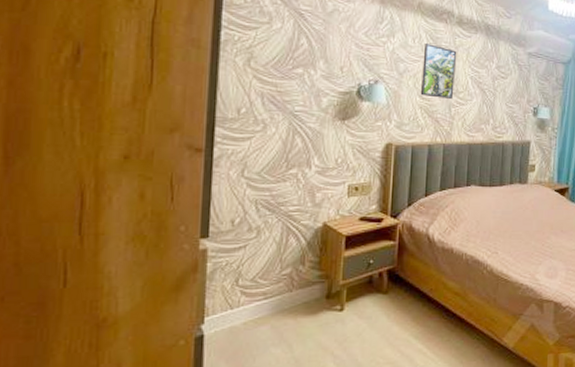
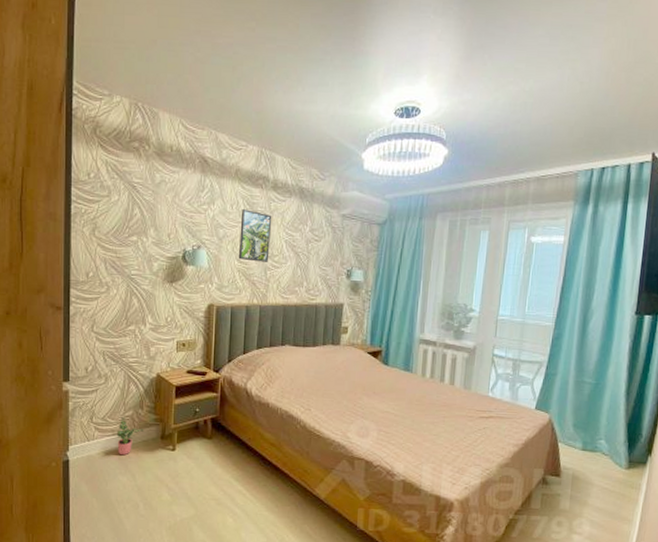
potted plant: none [269,275,305,323] -> present [116,416,144,456]

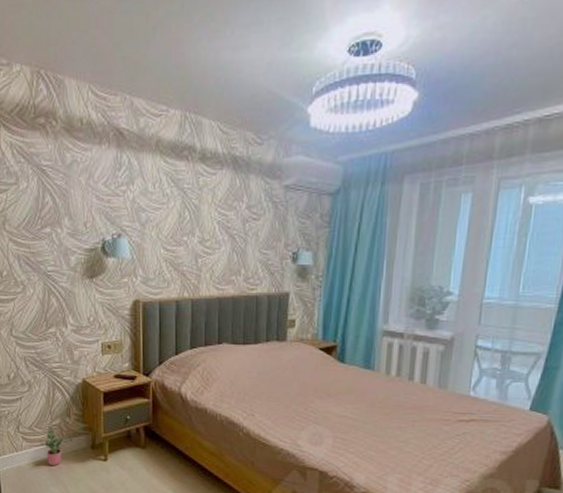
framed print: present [238,209,272,262] -> none [164,187,201,249]

